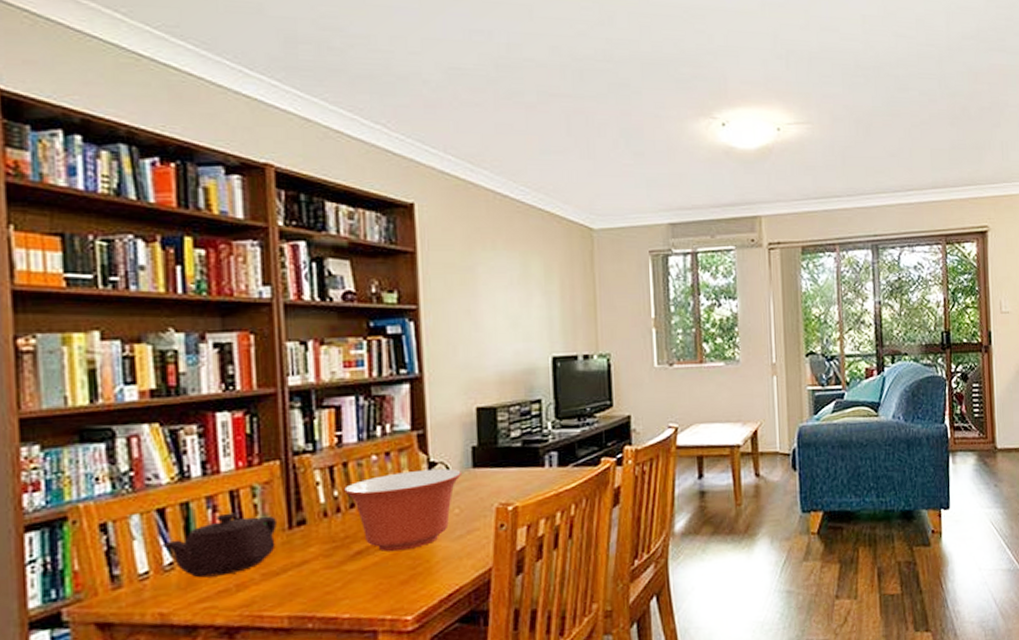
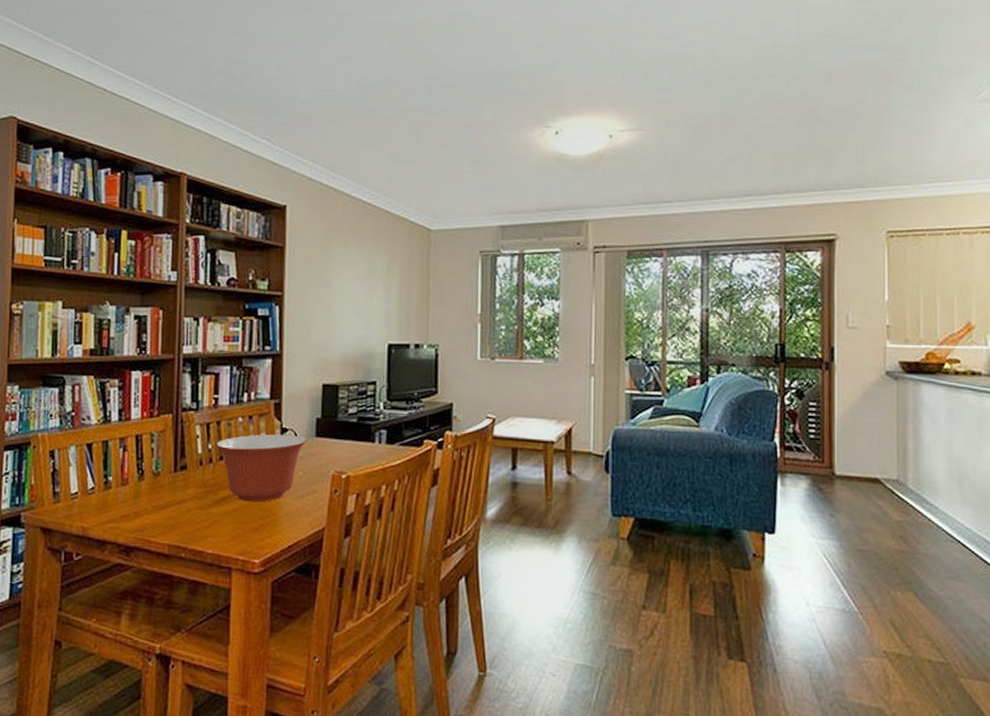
teapot: present [162,512,277,578] -> none [88,453,166,503]

